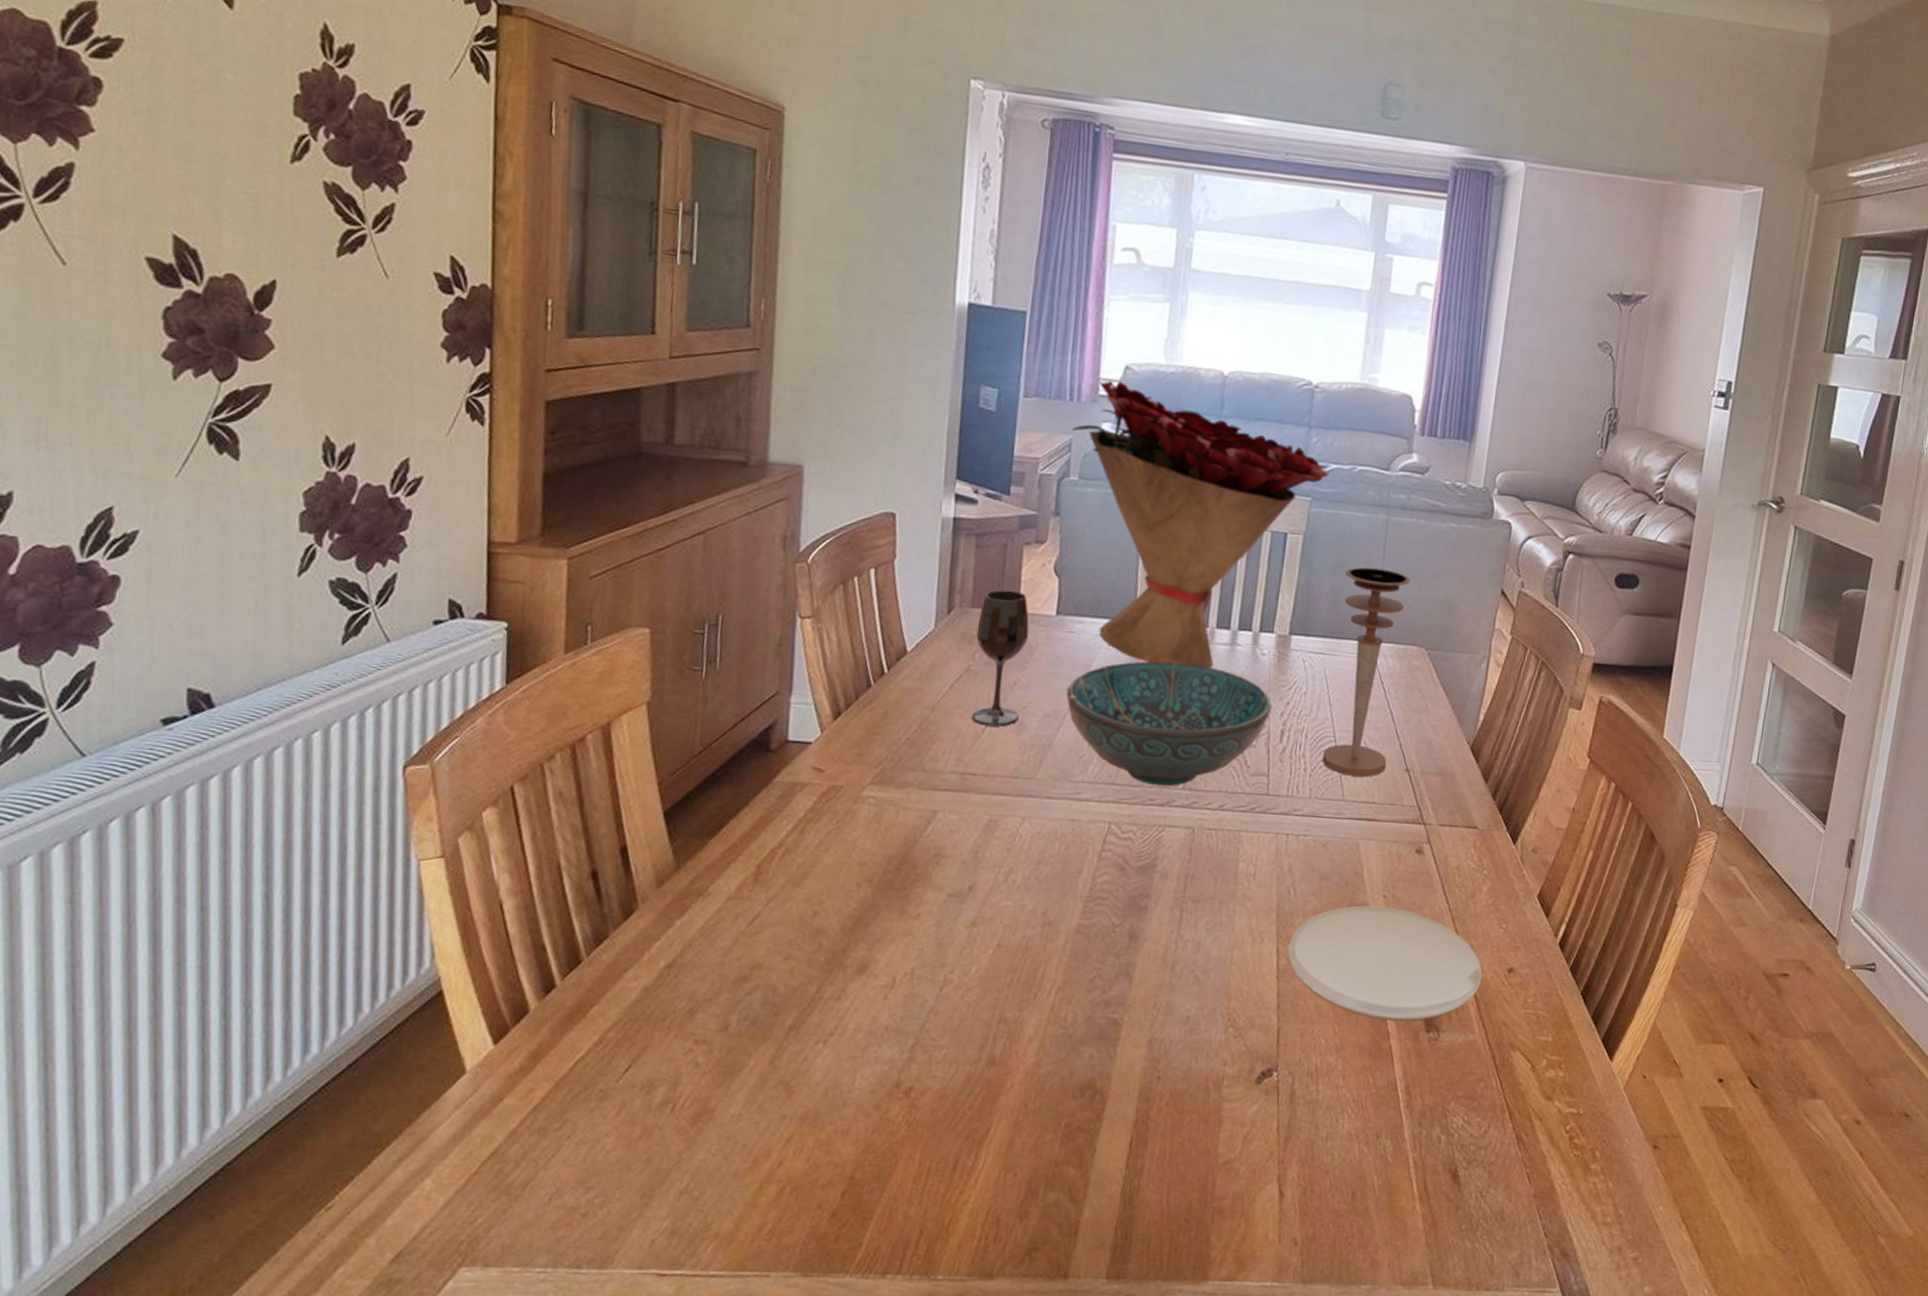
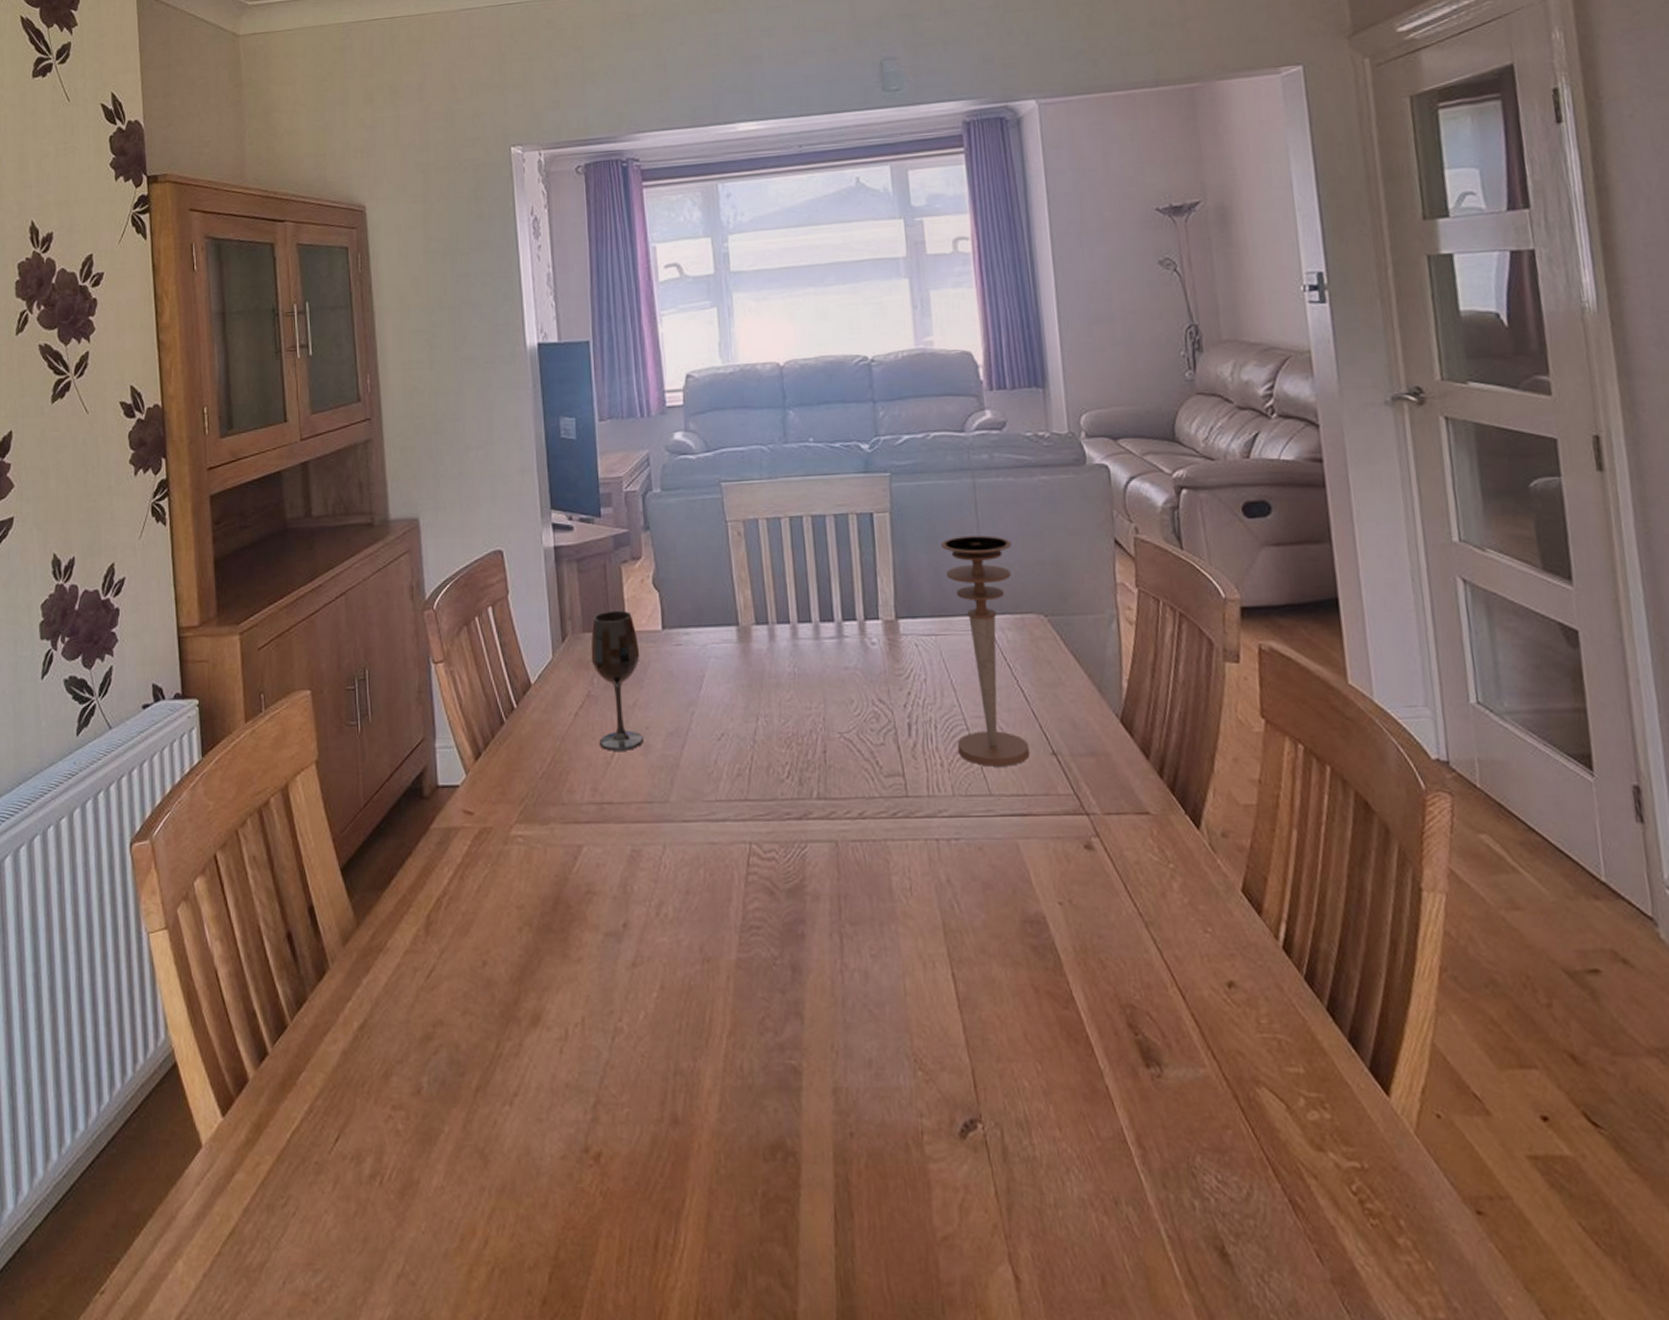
decorative bowl: present [1066,661,1273,787] -> none [684,662,894,799]
flower bouquet: present [1071,381,1330,668] -> none [646,391,903,667]
plate: present [1288,905,1483,1022] -> none [964,915,1199,1056]

